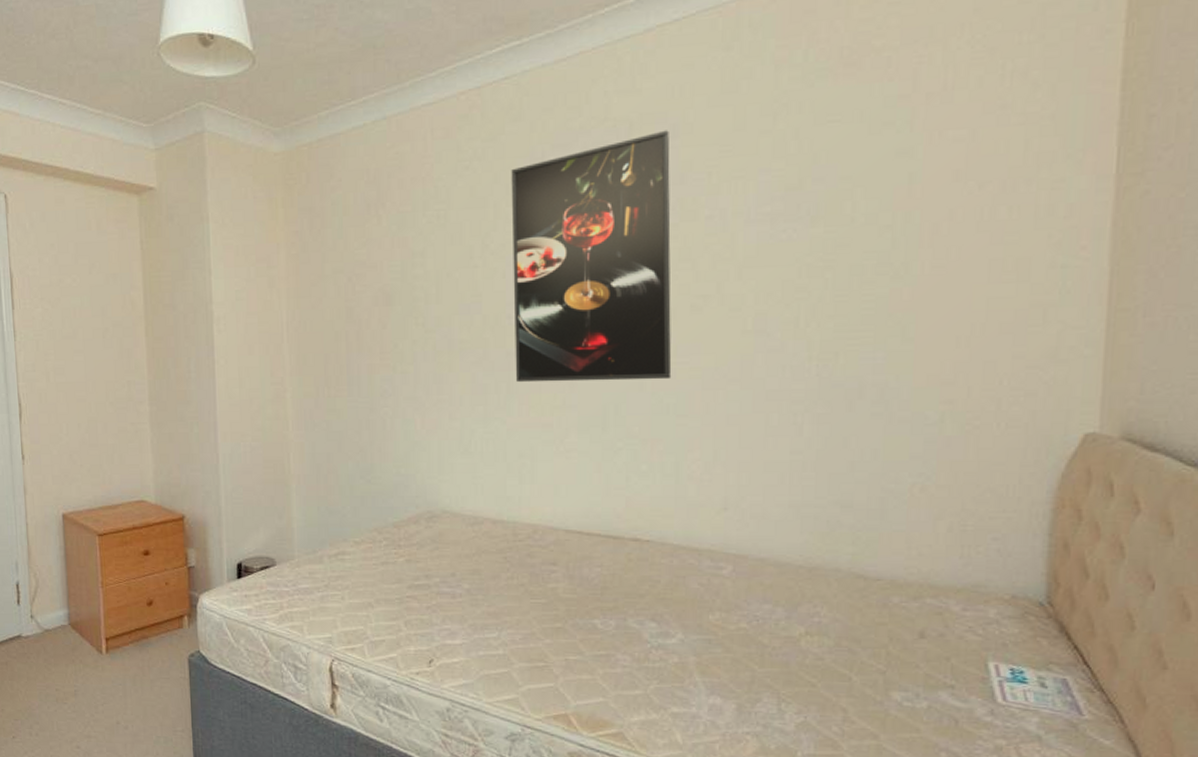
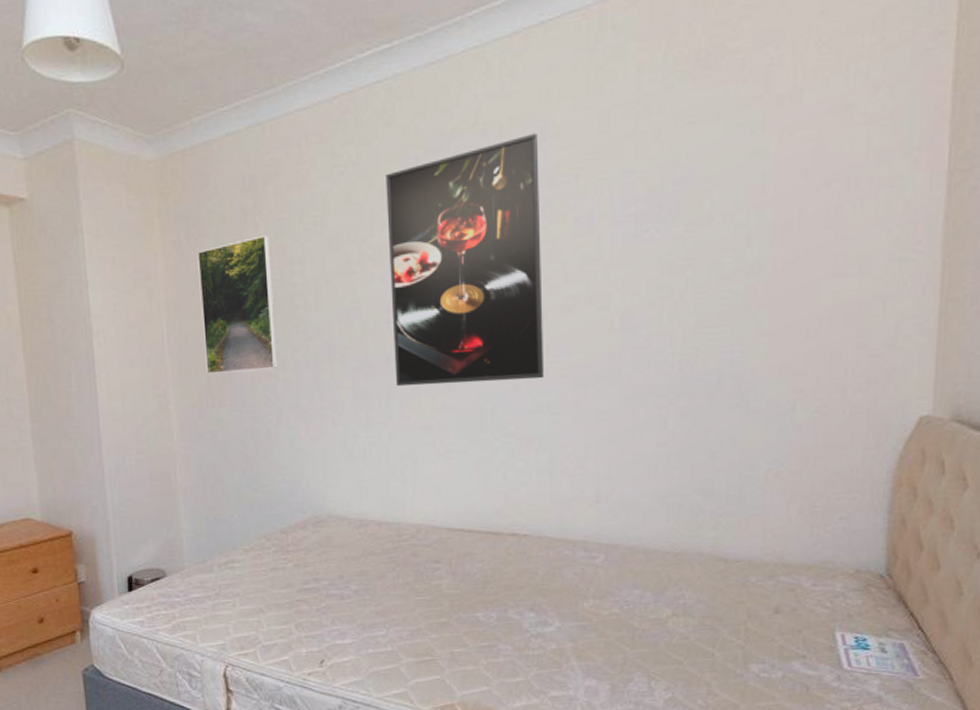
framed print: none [319,227,396,363] -> present [197,235,278,374]

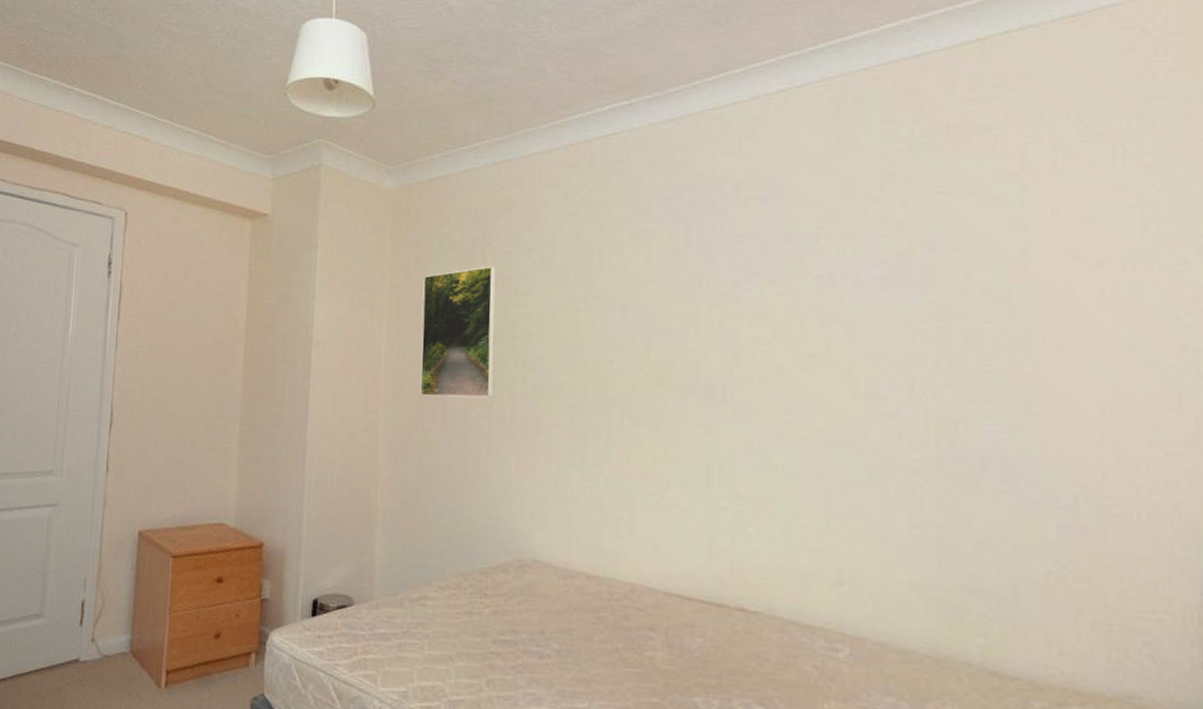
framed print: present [386,133,545,387] -> none [615,191,780,439]

